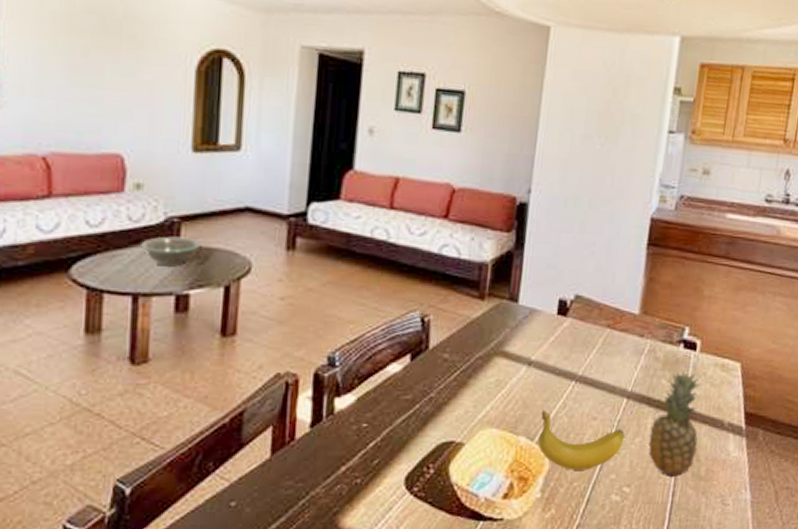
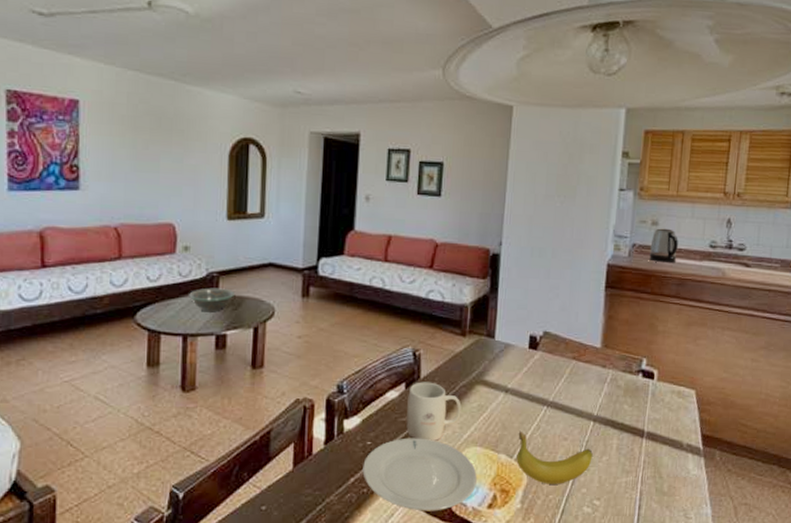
plate: none [356,418,492,504] -> present [362,438,477,511]
mug: none [410,353,477,423] -> present [406,382,462,442]
fruit: present [648,371,702,476] -> none [614,397,660,491]
kettle: none [698,178,731,220] -> present [649,228,678,264]

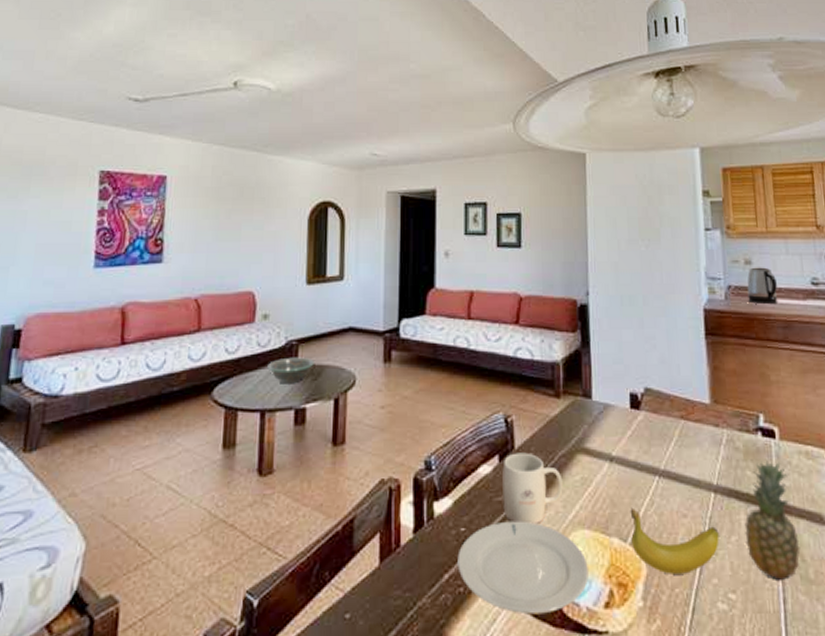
fruit: none [614,397,660,491] -> present [744,460,800,580]

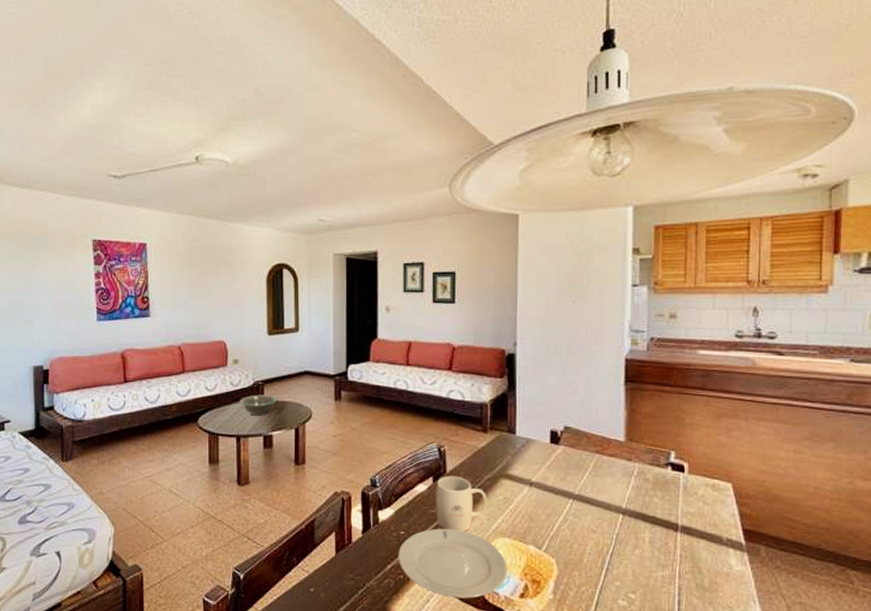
banana: present [630,507,719,574] -> none [545,523,624,577]
fruit: present [744,460,800,580] -> none [648,490,698,586]
kettle: present [747,267,778,305] -> none [670,321,700,356]

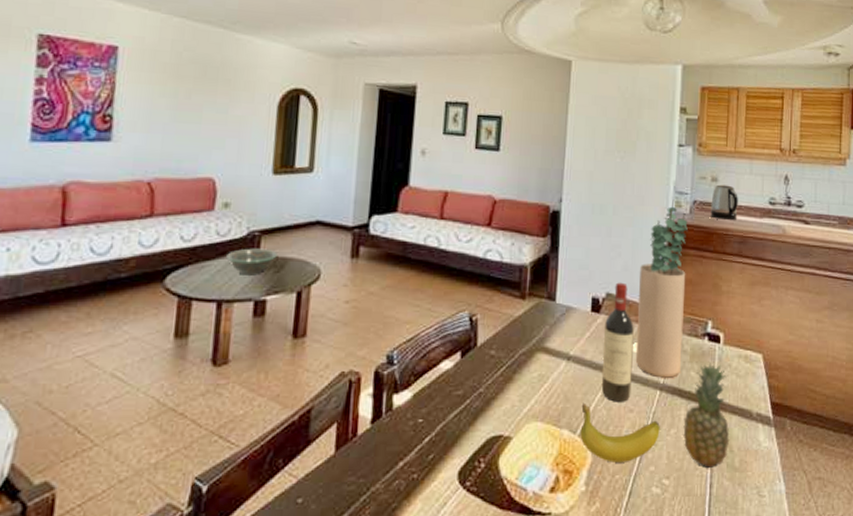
plate: present [398,528,507,599] -> none [413,413,538,499]
mug: present [436,476,488,533] -> none [461,350,521,417]
banana: none [545,523,624,577] -> present [580,402,660,463]
wine bottle: none [563,416,594,524] -> present [601,282,634,402]
vase: none [596,338,645,504] -> present [635,199,688,378]
fruit: none [648,490,698,586] -> present [683,363,730,468]
kettle: none [670,321,700,356] -> present [710,184,738,221]

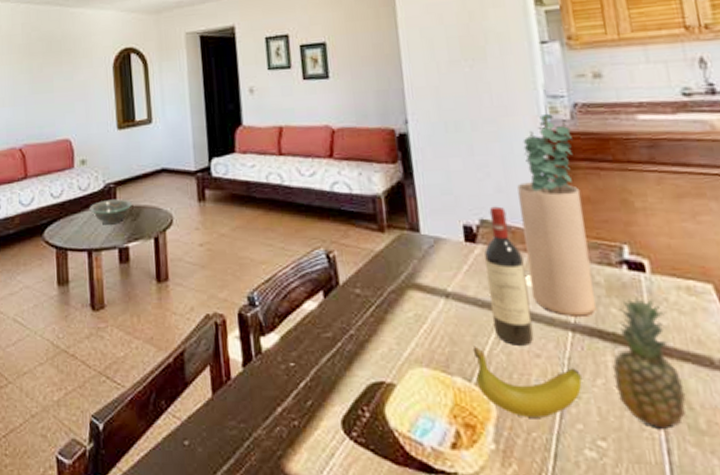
kettle: present [710,184,738,221] -> none [597,79,640,123]

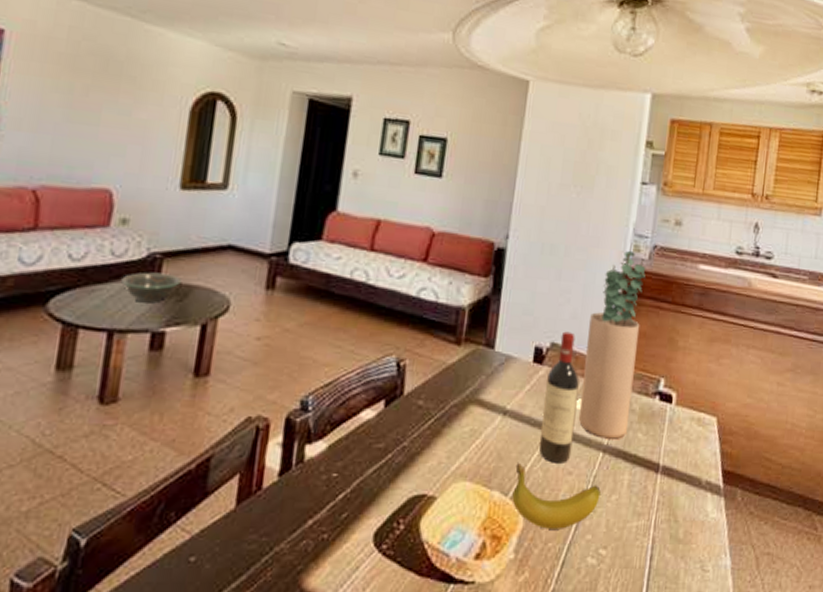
fruit: present [612,297,686,429] -> none [625,424,678,538]

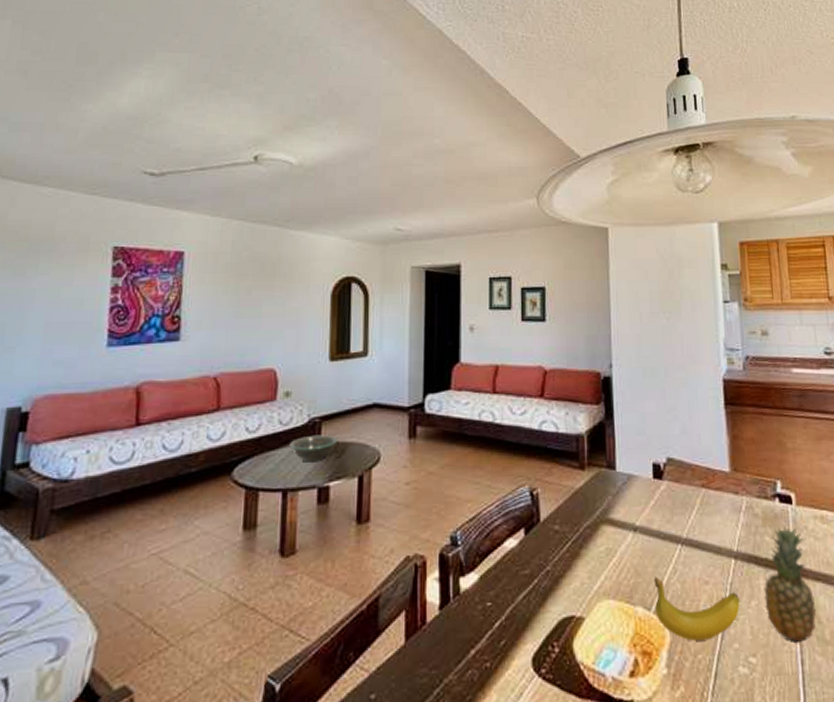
wine bottle: present [538,331,579,463] -> none [669,446,705,574]
vase: present [578,243,646,439] -> none [699,357,755,545]
fruit: none [625,424,678,538] -> present [764,526,817,642]

